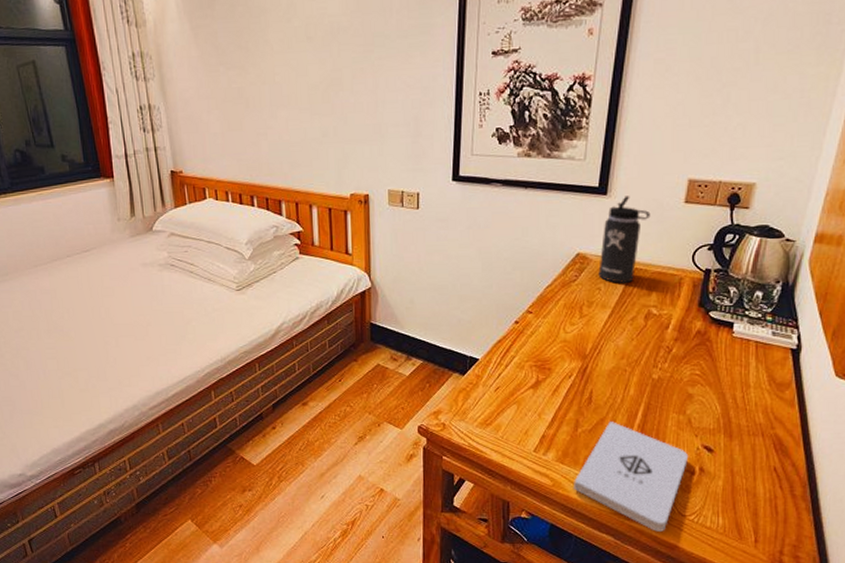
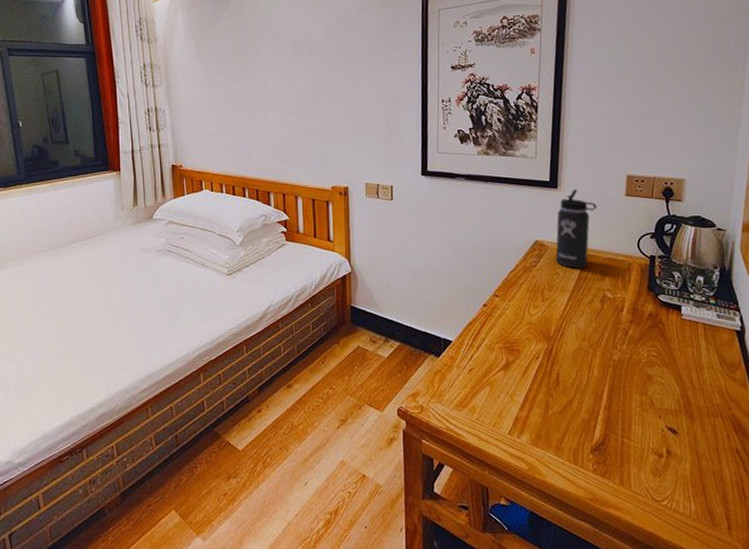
notepad: present [574,420,689,532] -> none [548,402,655,519]

